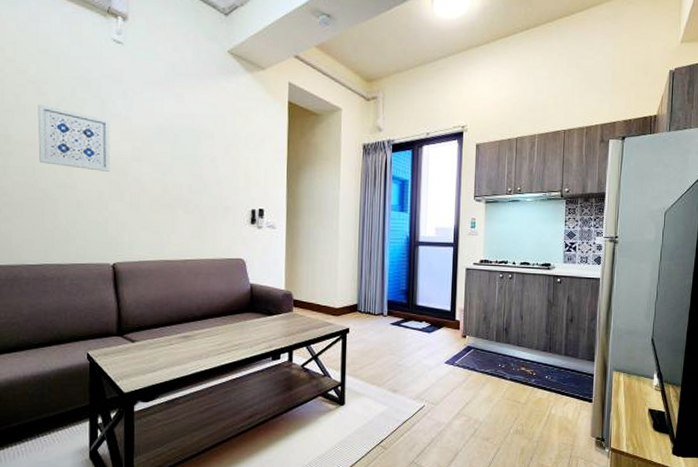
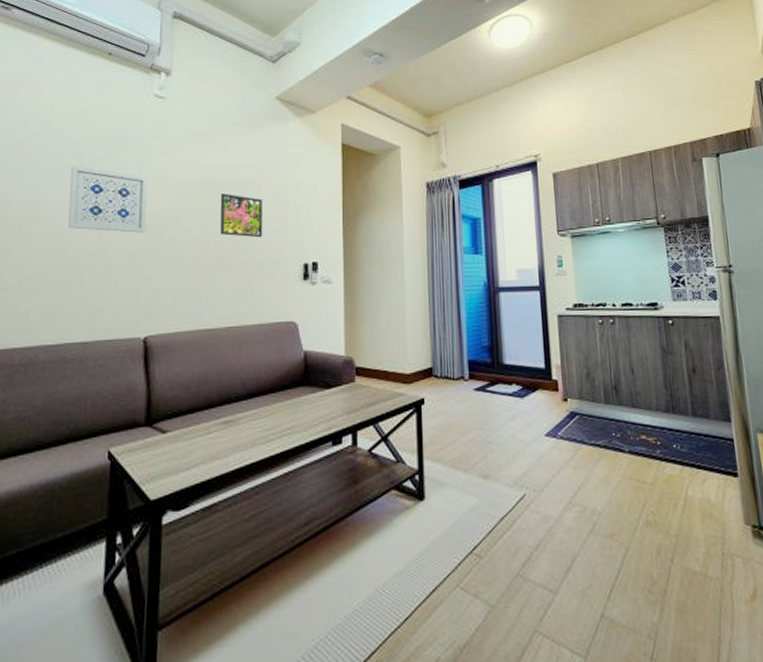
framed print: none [177,141,216,184] -> present [220,194,263,238]

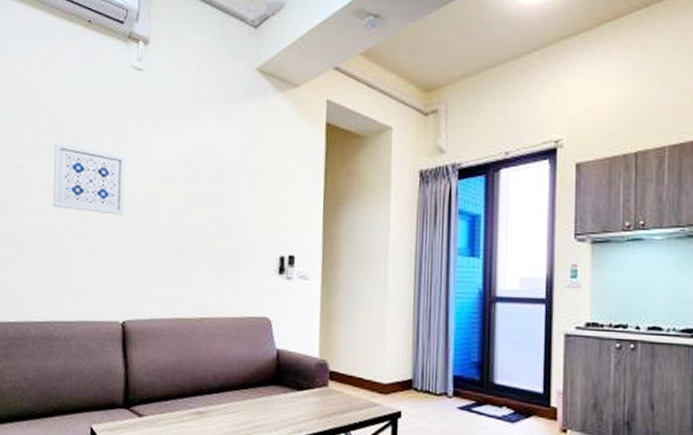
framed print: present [220,194,263,238] -> none [196,177,240,226]

